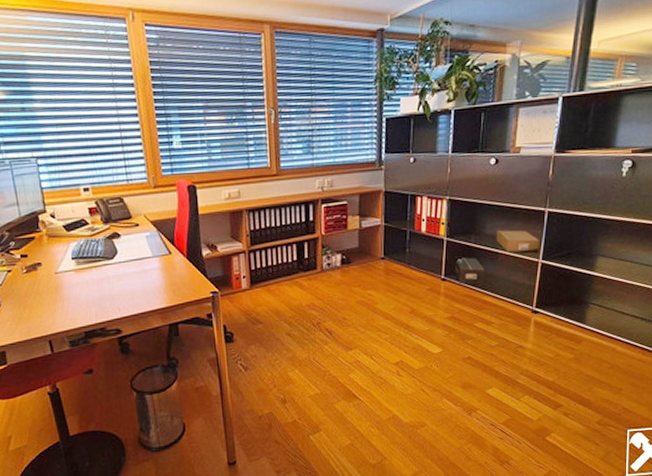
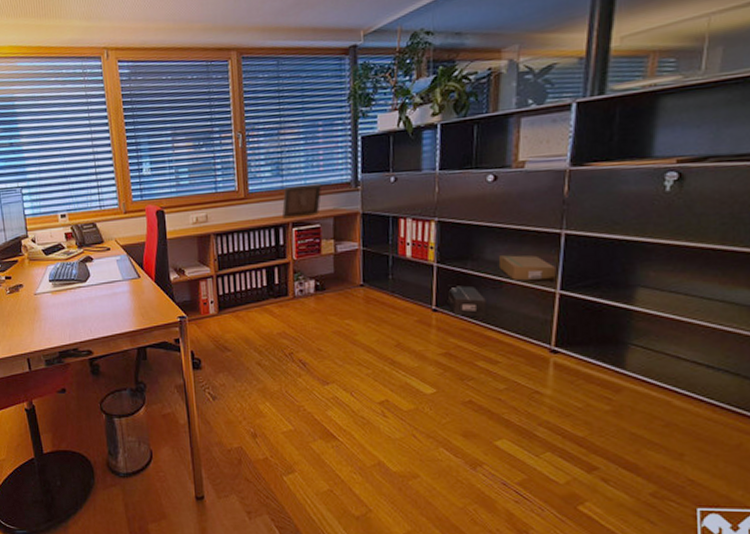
picture frame: none [312,162,350,196] -> present [282,183,322,219]

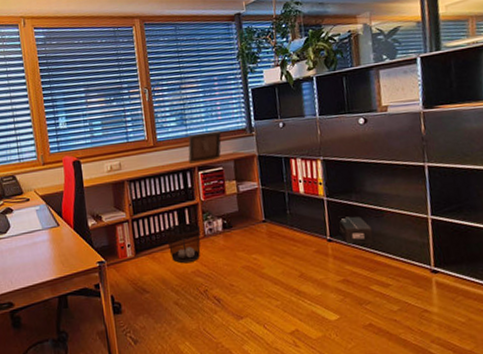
waste bin: none [250,282,290,324] -> present [164,223,201,264]
box: present [498,255,557,282] -> none [377,186,426,210]

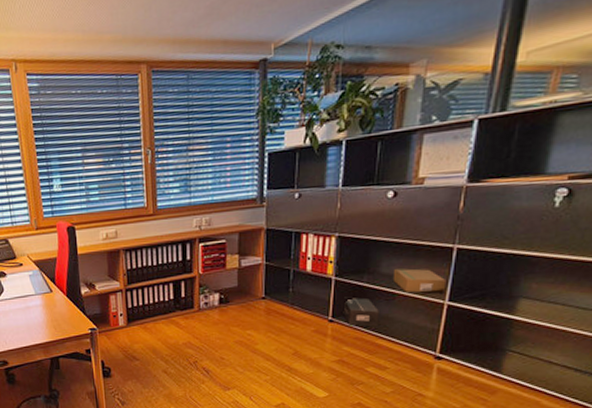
waste bin: present [164,223,201,264] -> none [158,295,195,335]
picture frame: present [188,131,222,164] -> none [190,200,229,235]
box: none [377,186,426,210] -> present [392,268,447,294]

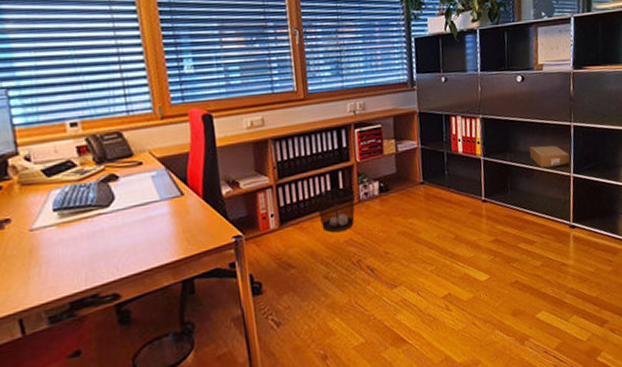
waste bin: none [158,295,195,335] -> present [314,187,355,233]
box: present [341,298,379,327] -> none [491,176,524,204]

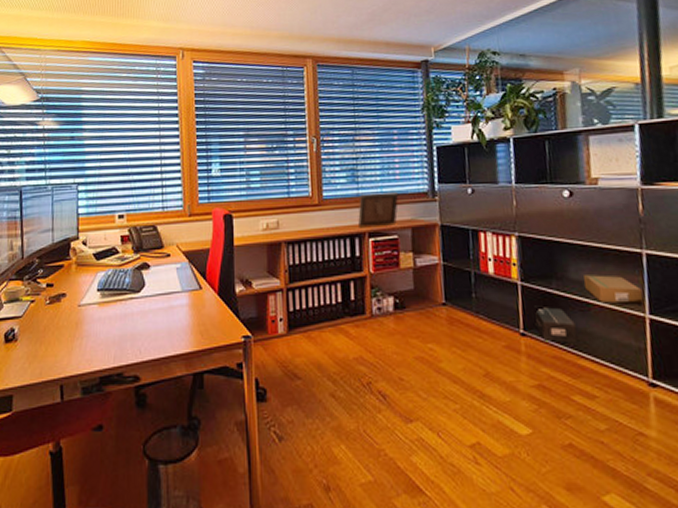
waste bin: present [314,187,355,233] -> none [324,298,367,347]
picture frame: none [343,83,382,120] -> present [358,192,399,228]
box: none [491,176,524,204] -> present [532,307,578,344]

